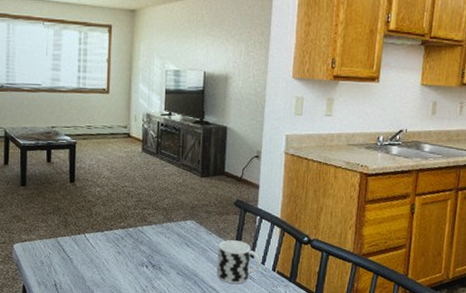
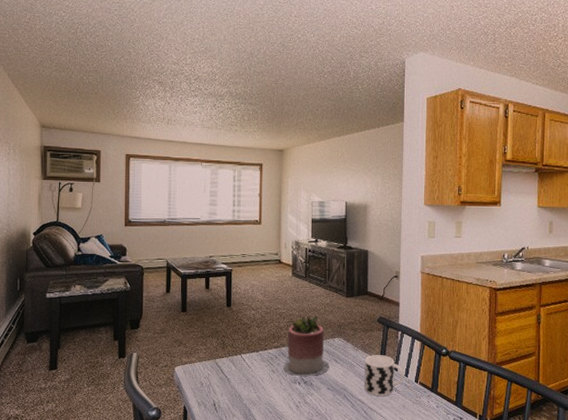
succulent planter: none [130,194,180,260] -> present [283,315,330,376]

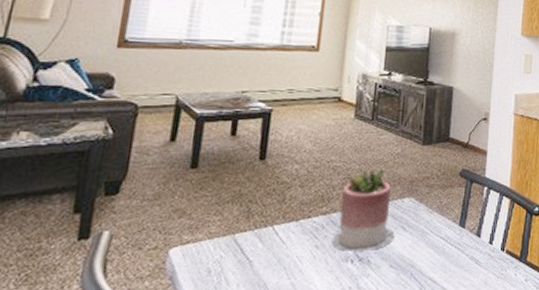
cup: present [364,355,404,396] -> none [437,218,488,271]

